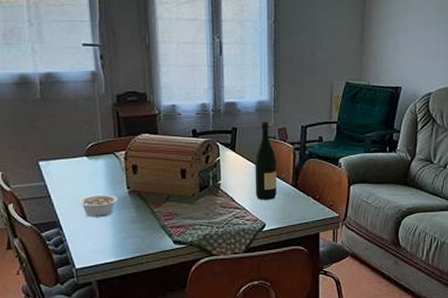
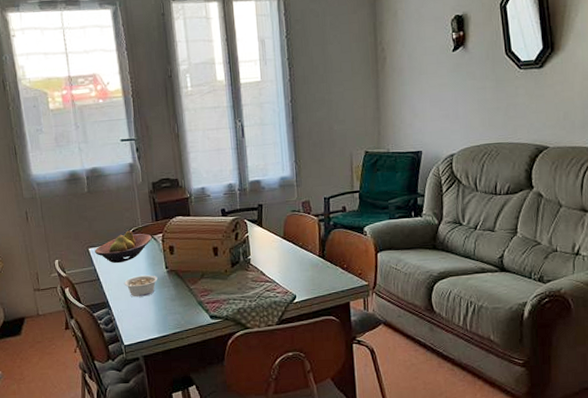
fruit bowl: none [46,145,113,179] -> present [95,230,152,263]
wine bottle: present [255,120,277,200] -> none [281,195,305,272]

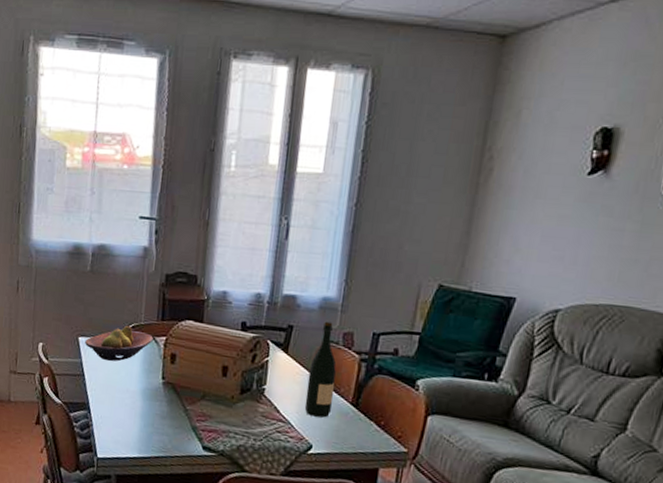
legume: present [124,275,158,297] -> none [111,380,151,407]
wine bottle: none [281,195,305,272] -> present [304,320,337,418]

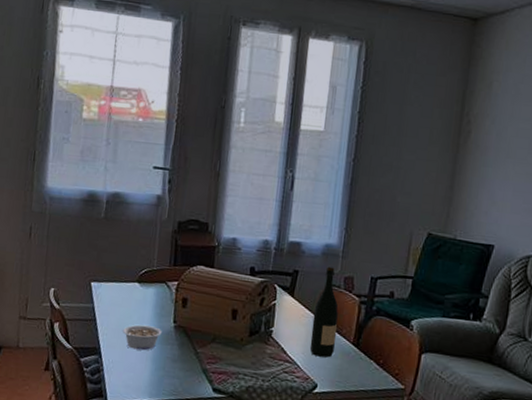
fruit bowl: present [85,325,153,362] -> none [97,270,166,306]
legume: none [111,380,151,407] -> present [123,324,162,351]

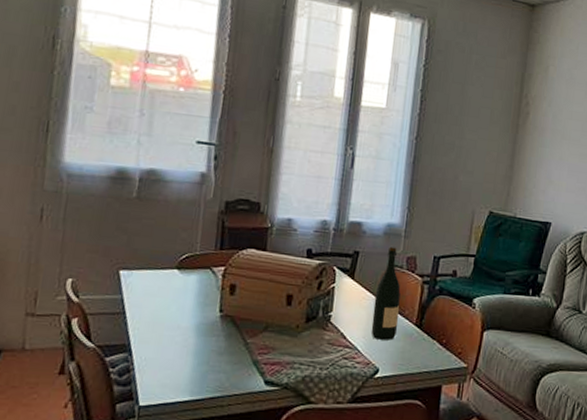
legume: present [123,324,162,351] -> none [158,316,206,345]

